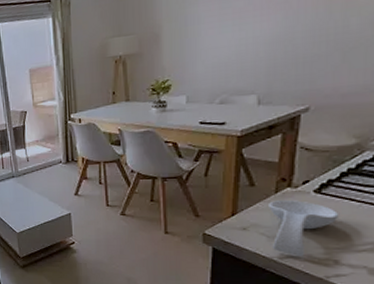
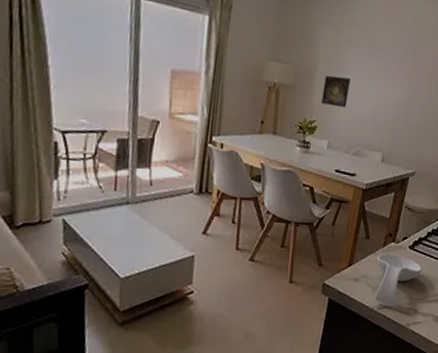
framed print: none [172,29,203,62] -> present [321,75,351,108]

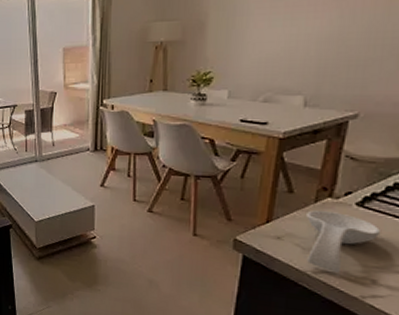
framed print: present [321,75,351,108] -> none [217,21,252,54]

